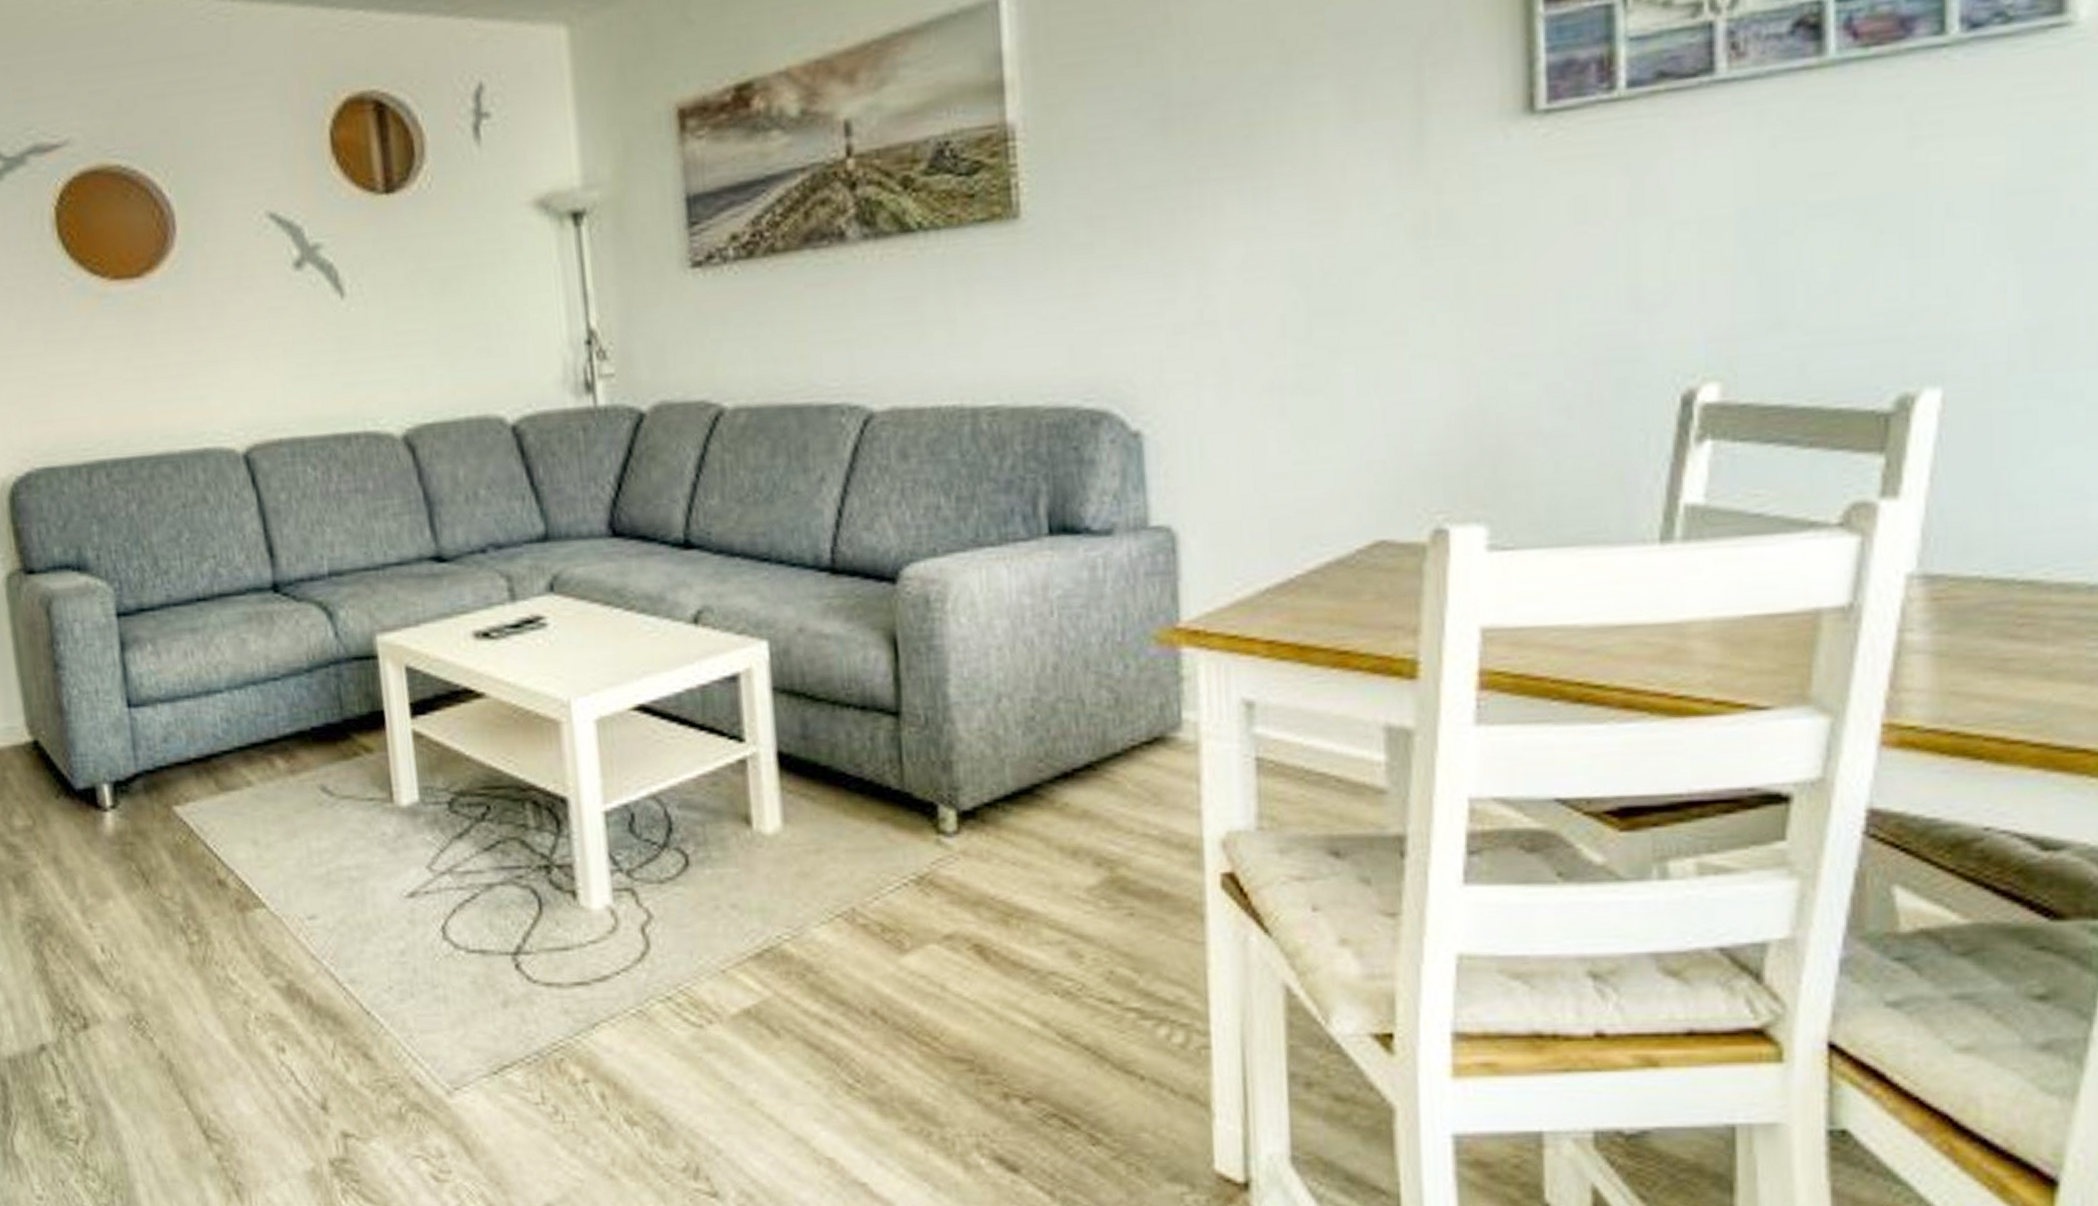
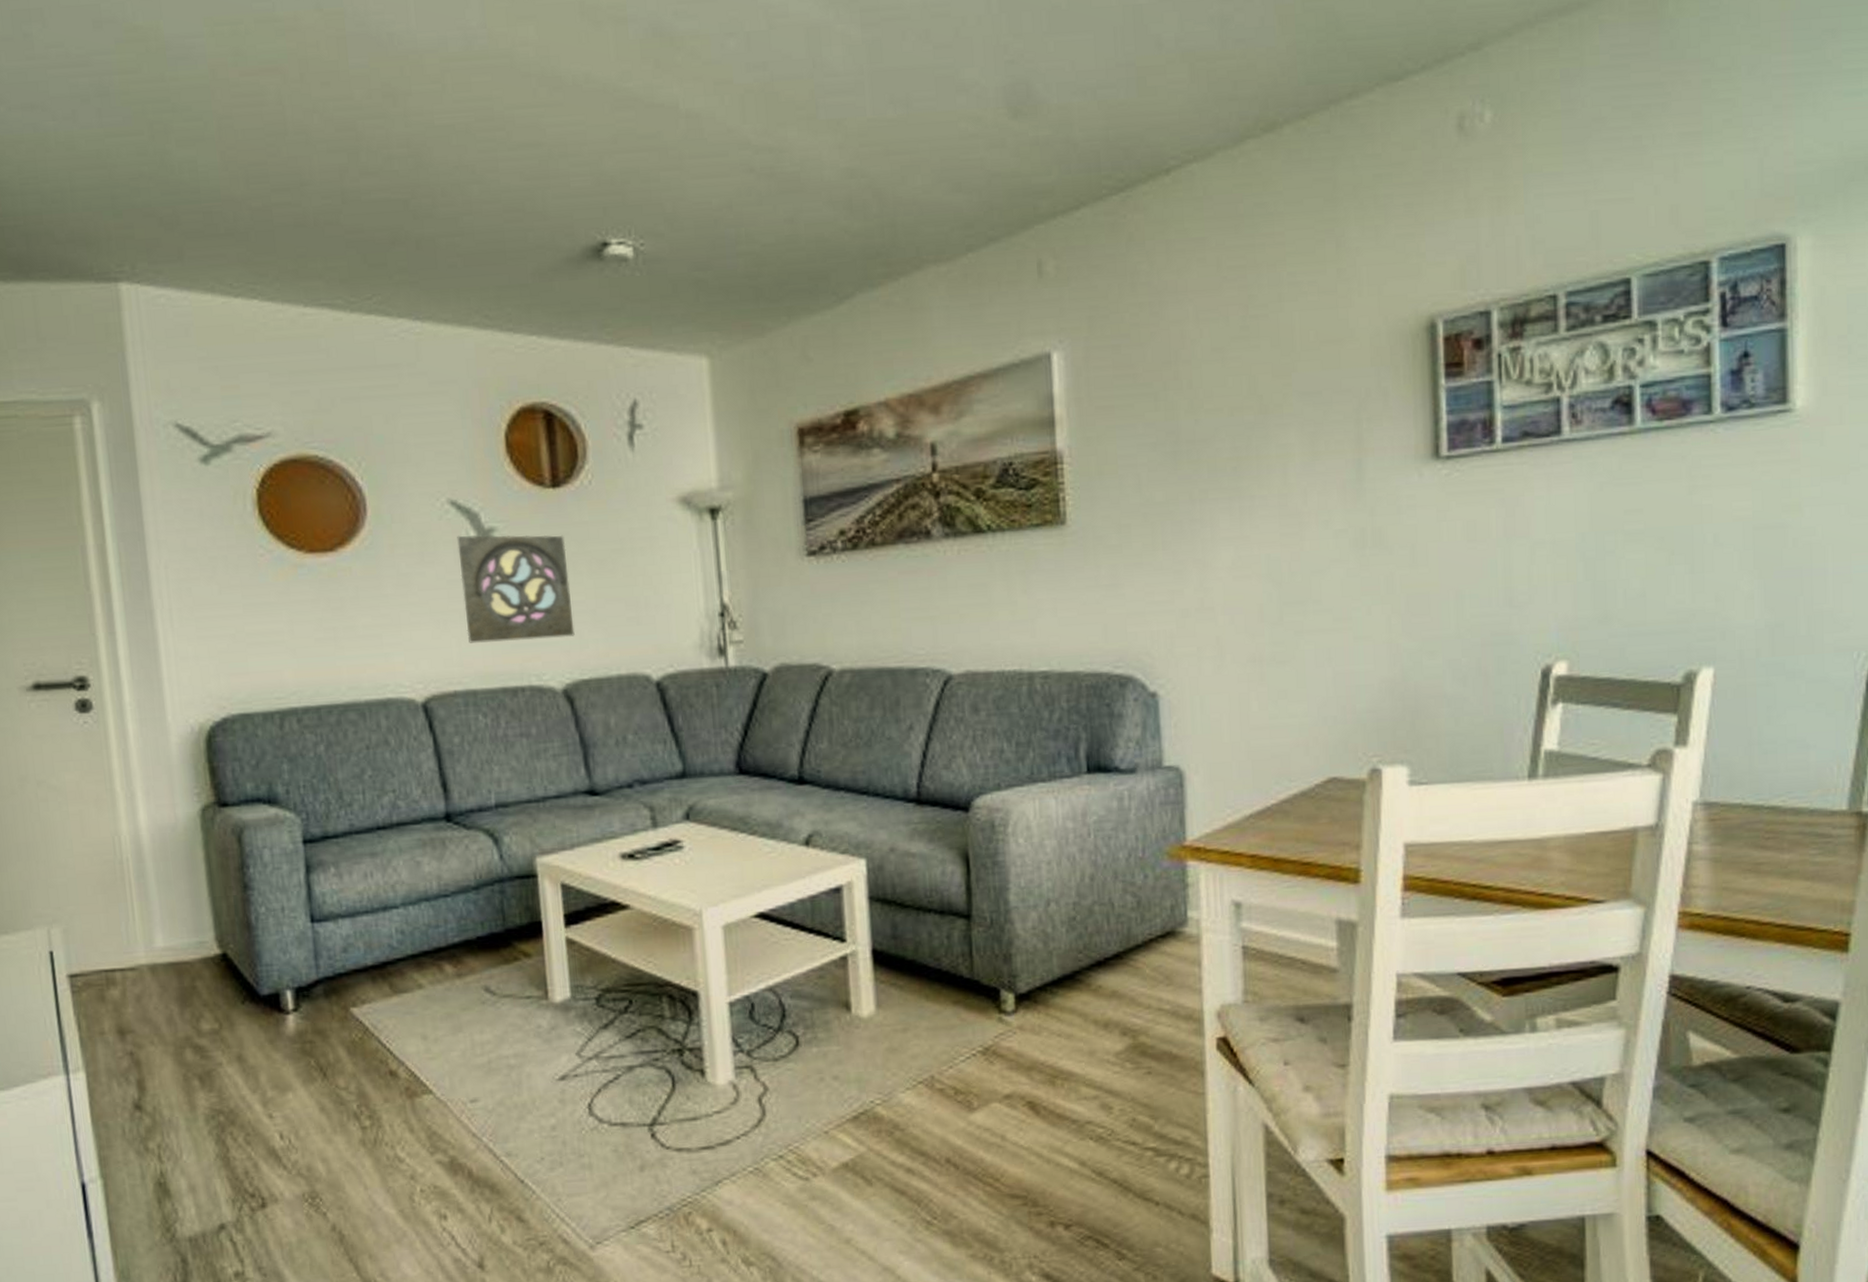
wall ornament: none [278,250,415,382] -> present [457,535,575,643]

